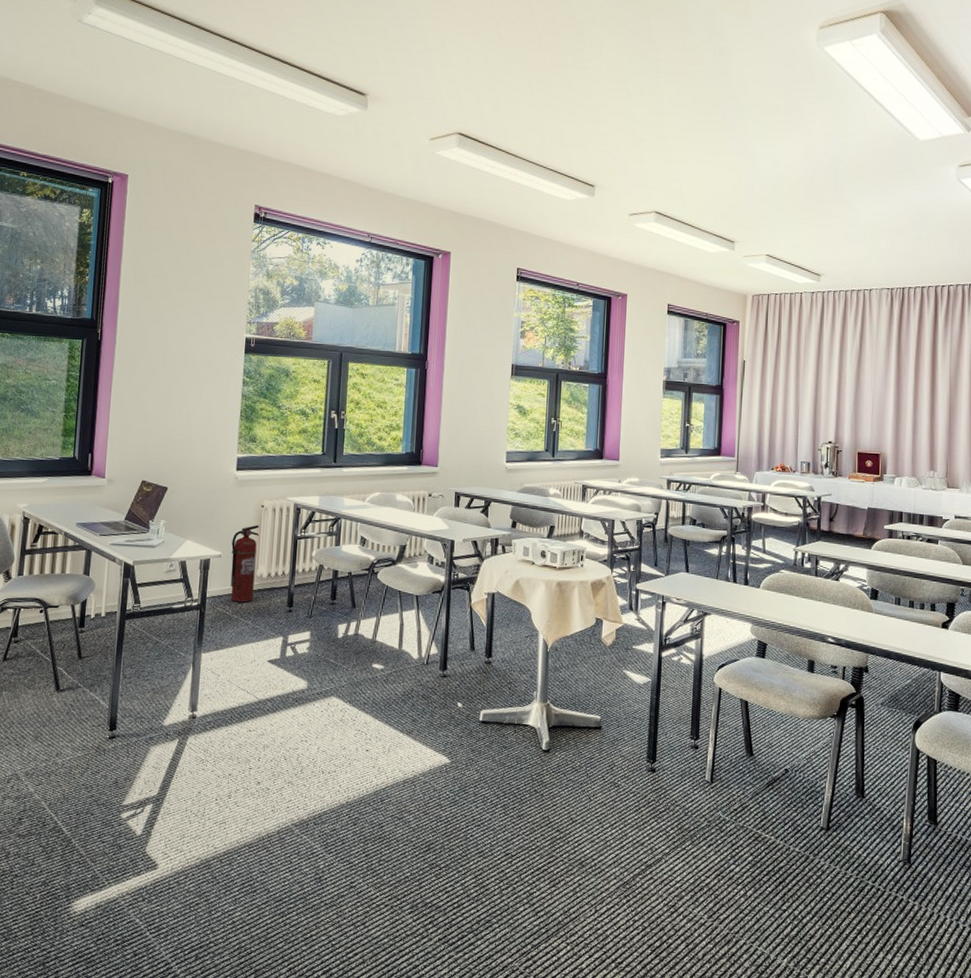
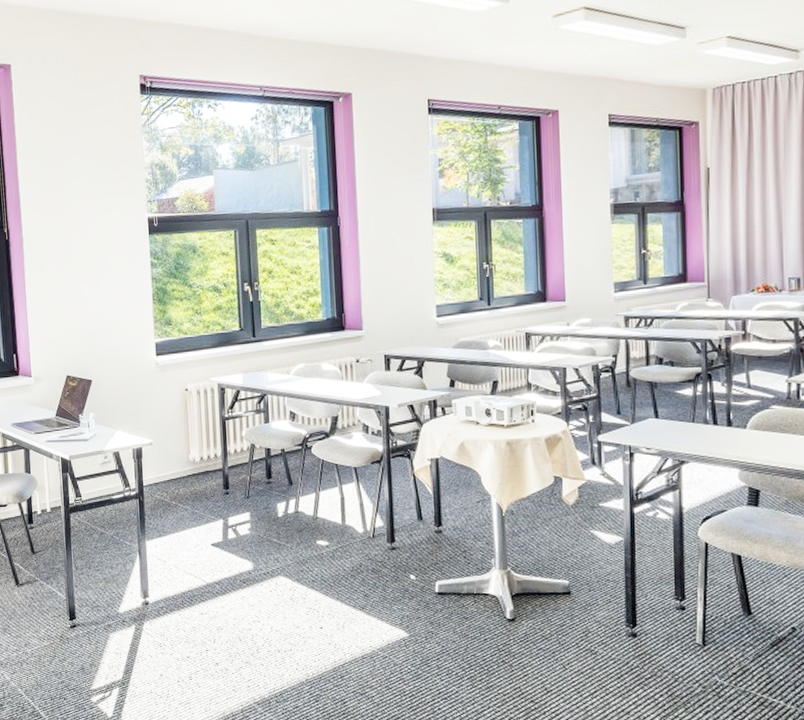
fire extinguisher: present [230,525,260,603] -> none [161,409,189,488]

